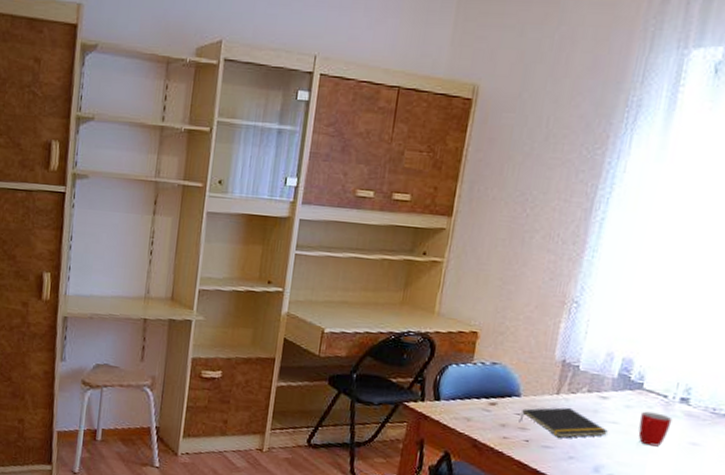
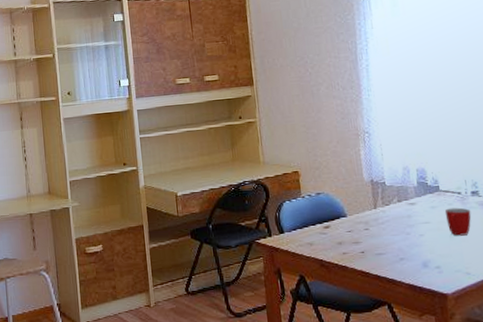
notepad: present [519,407,608,438] -> none [351,217,424,244]

